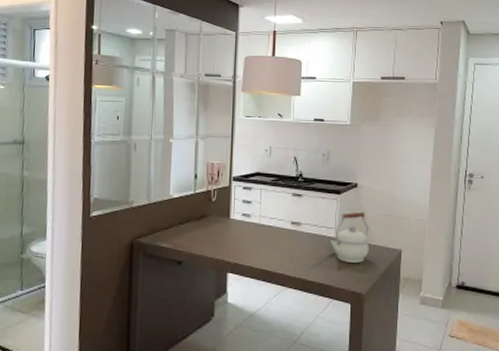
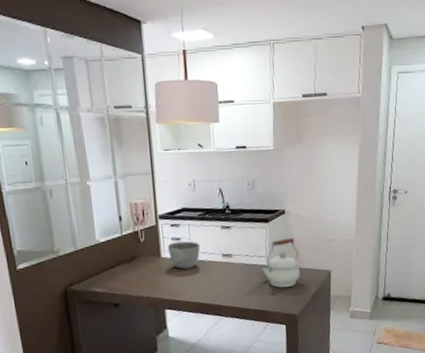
bowl: none [237,205,270,233] -> present [167,241,201,269]

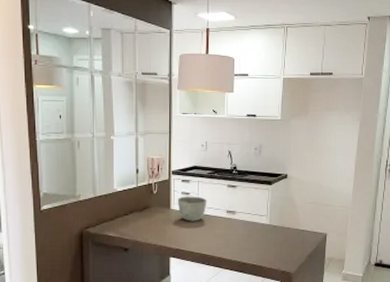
kettle: present [262,237,300,288] -> none [262,200,297,246]

